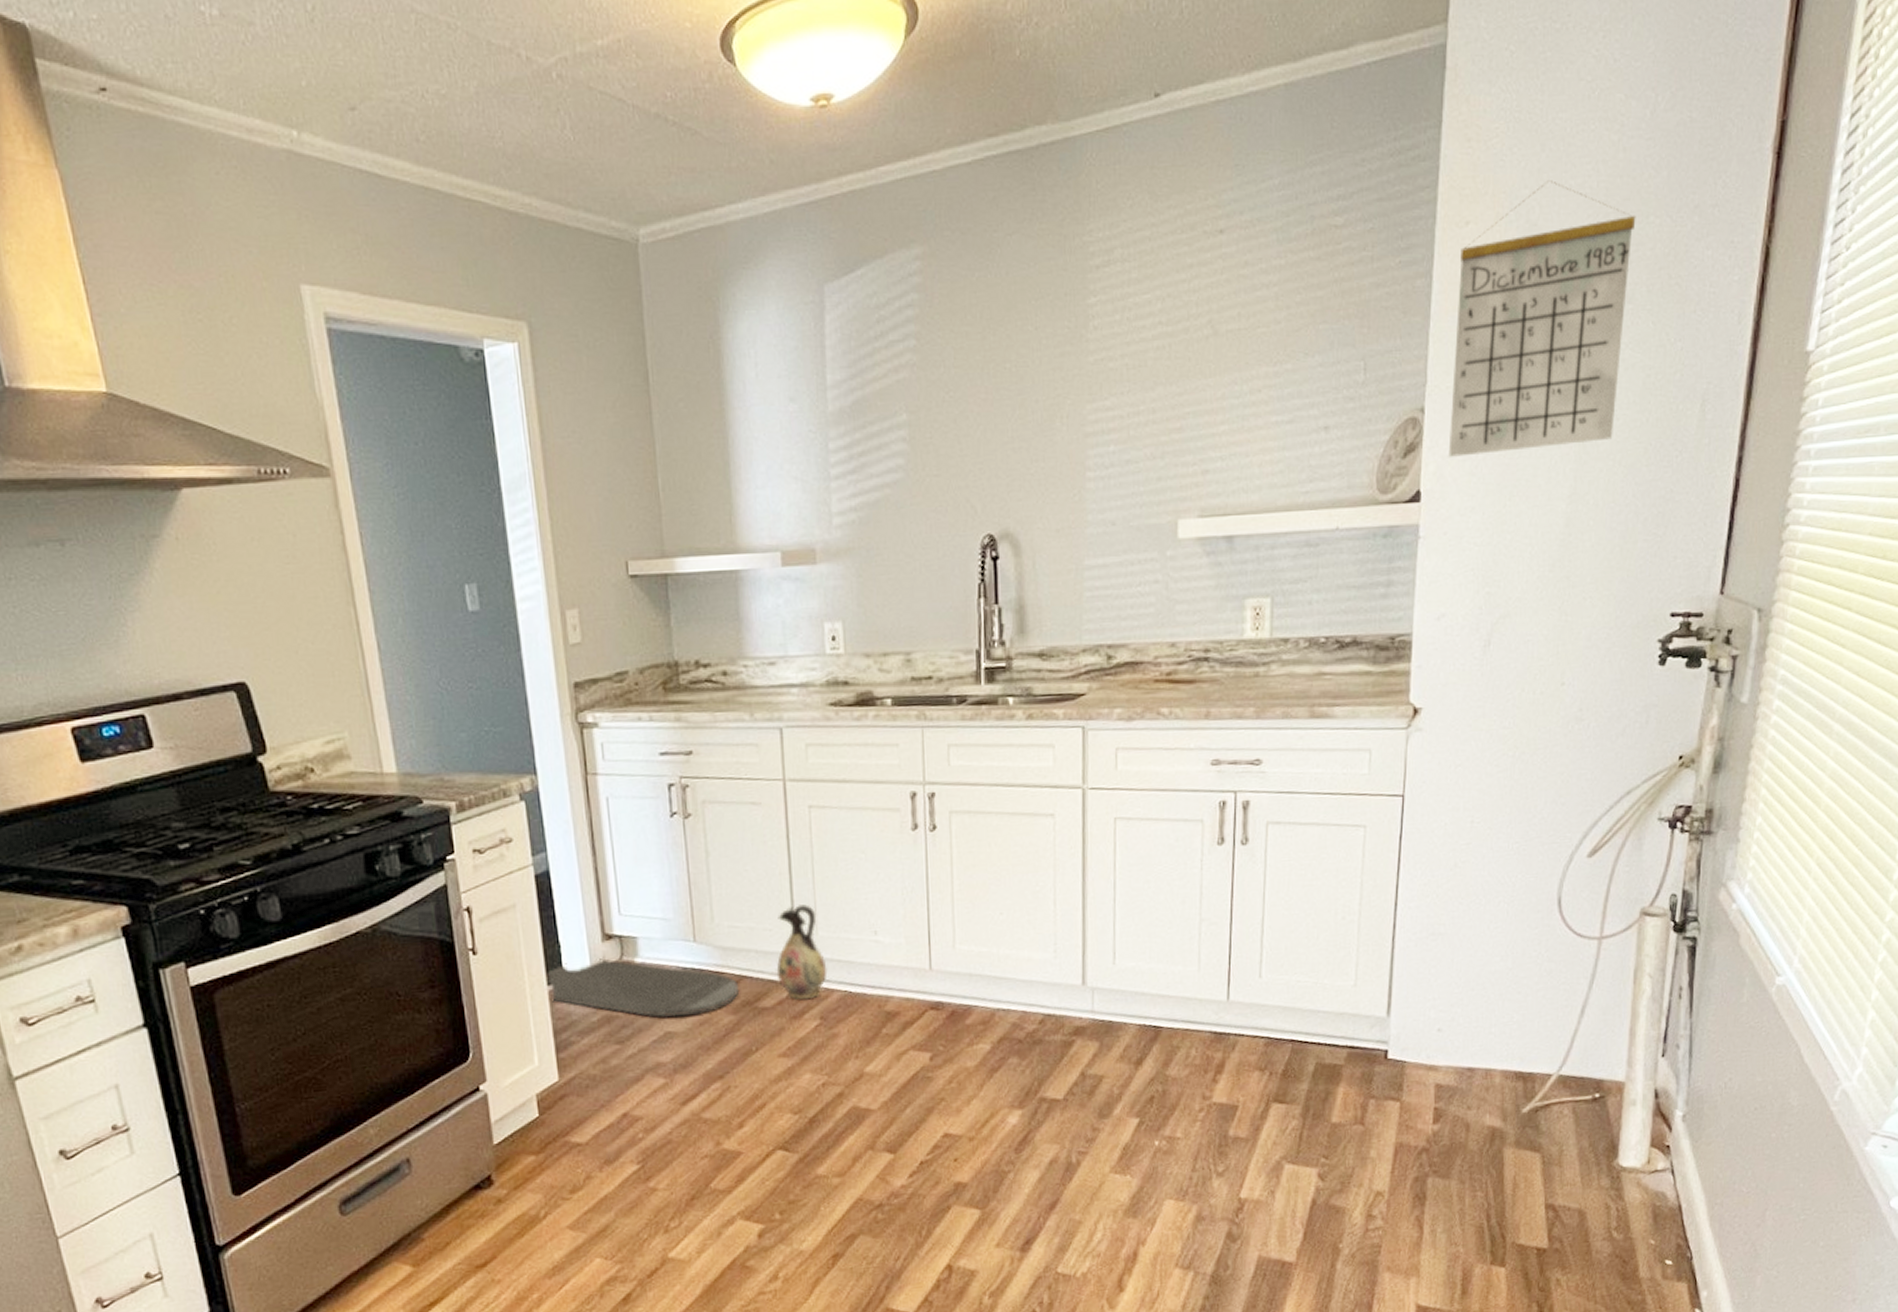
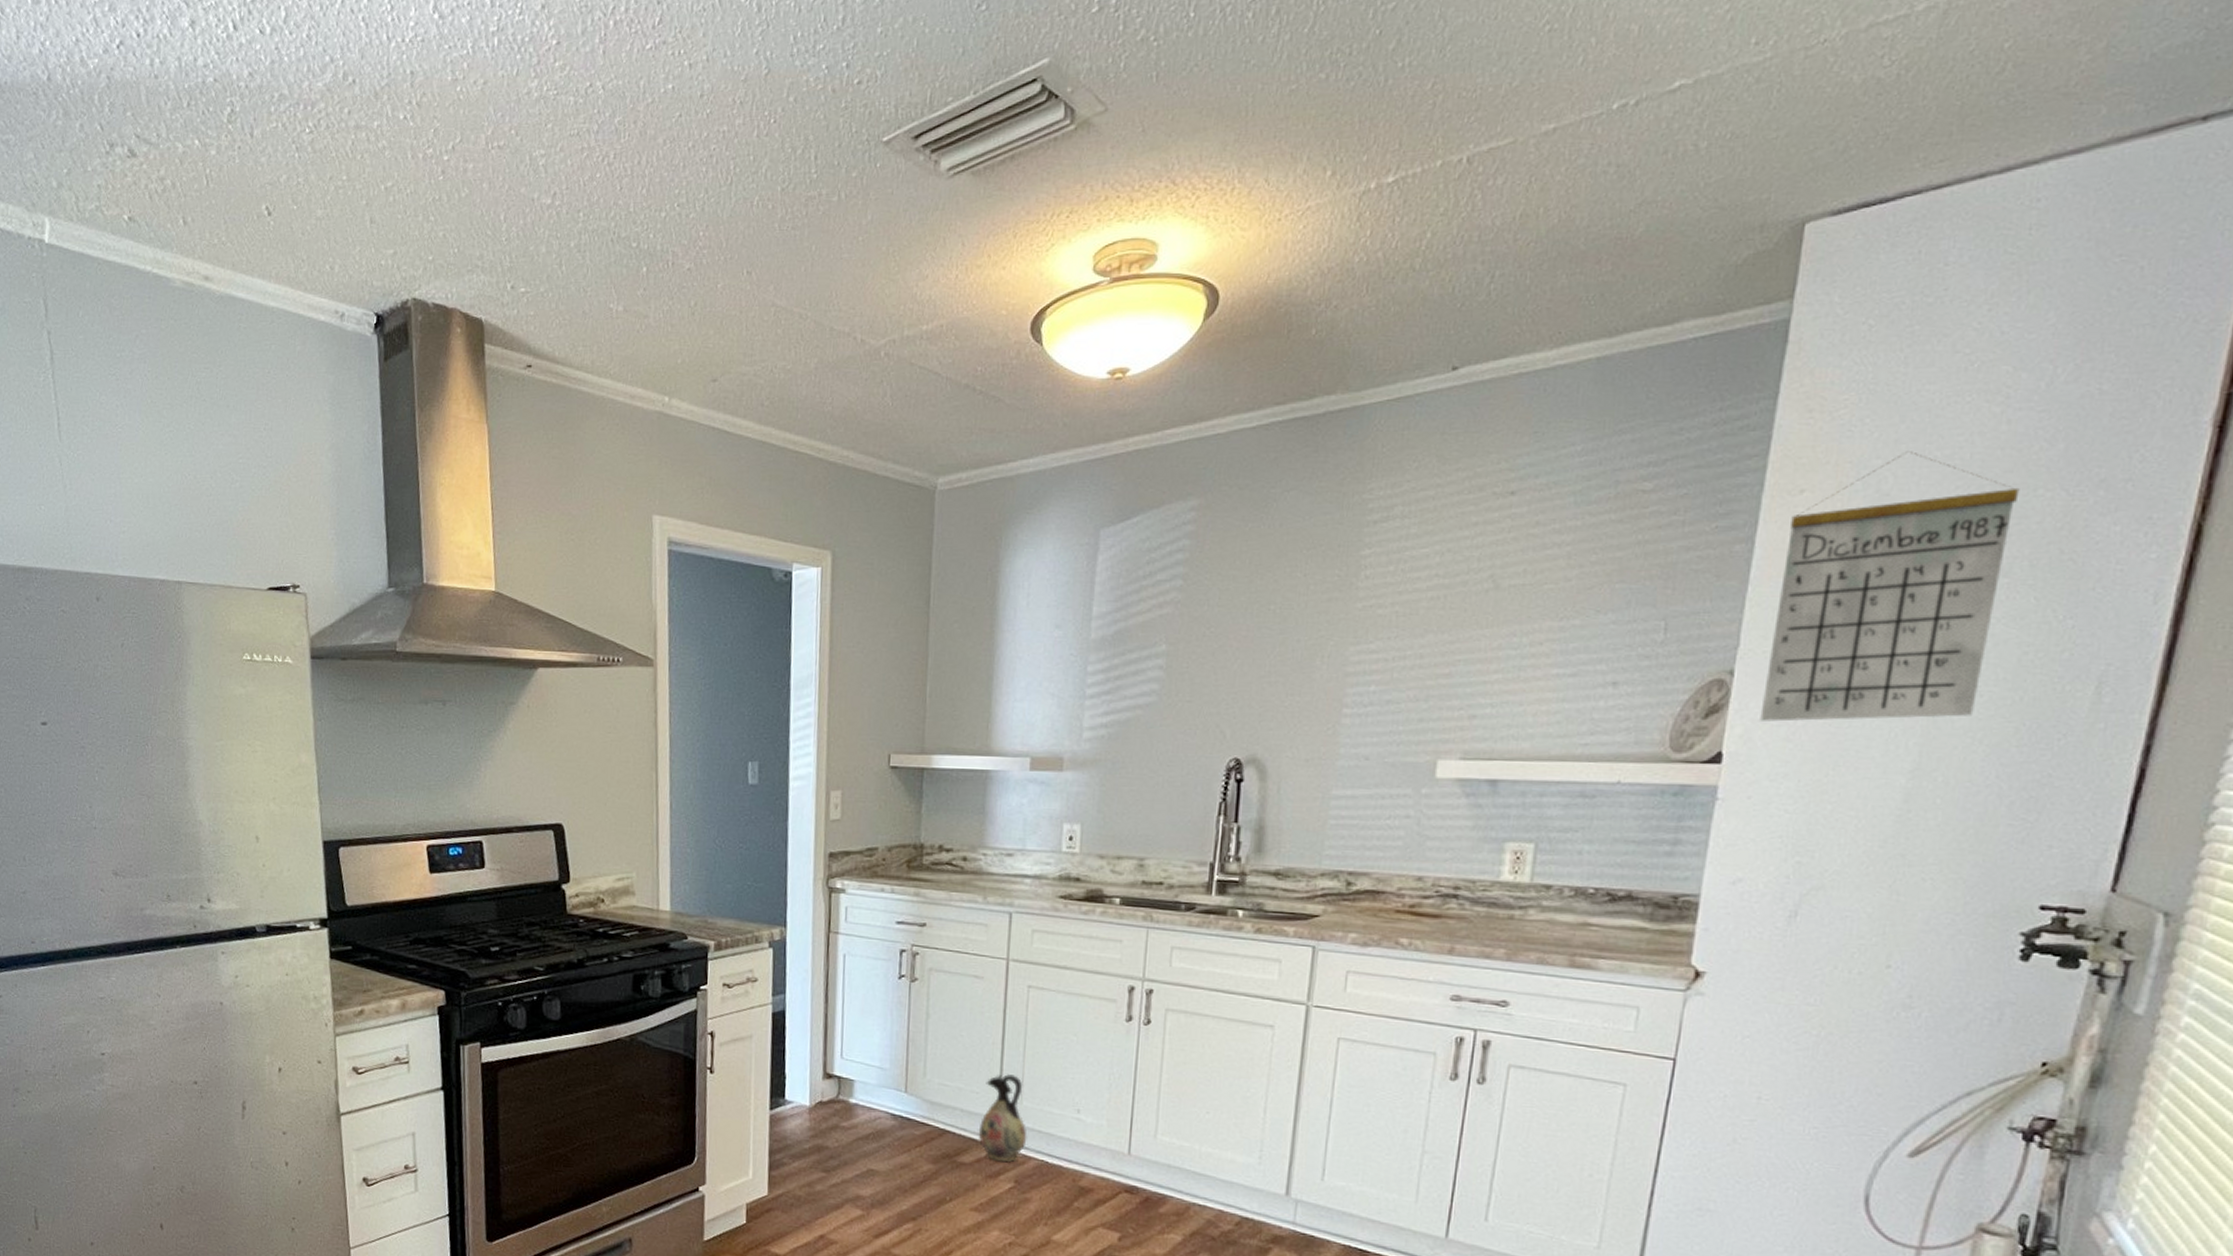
door mat: present [548,958,738,1018] -> none [771,1093,941,1158]

